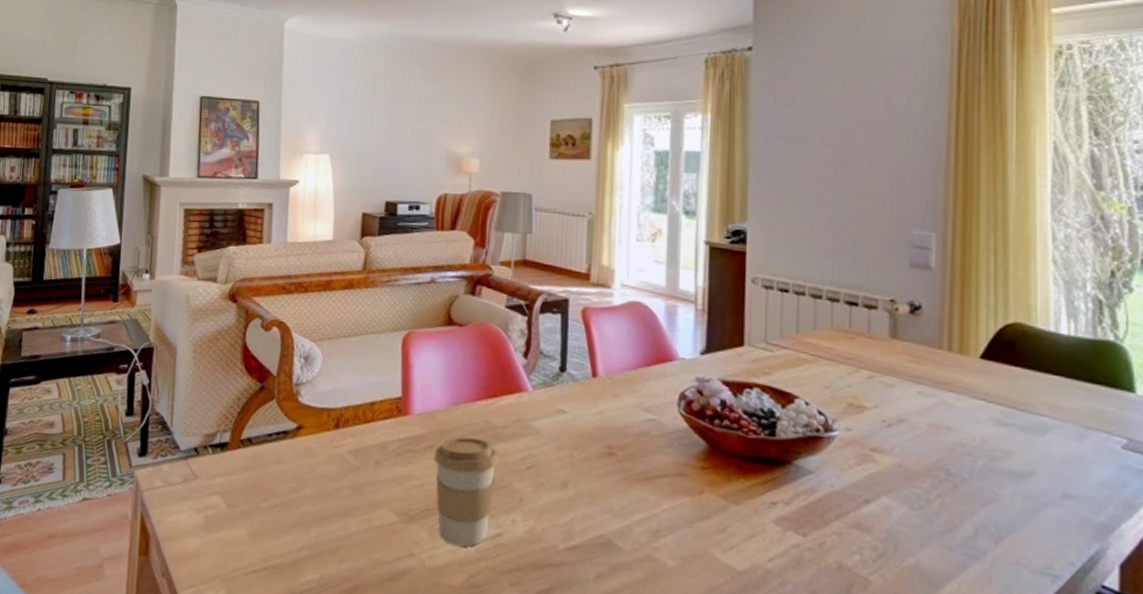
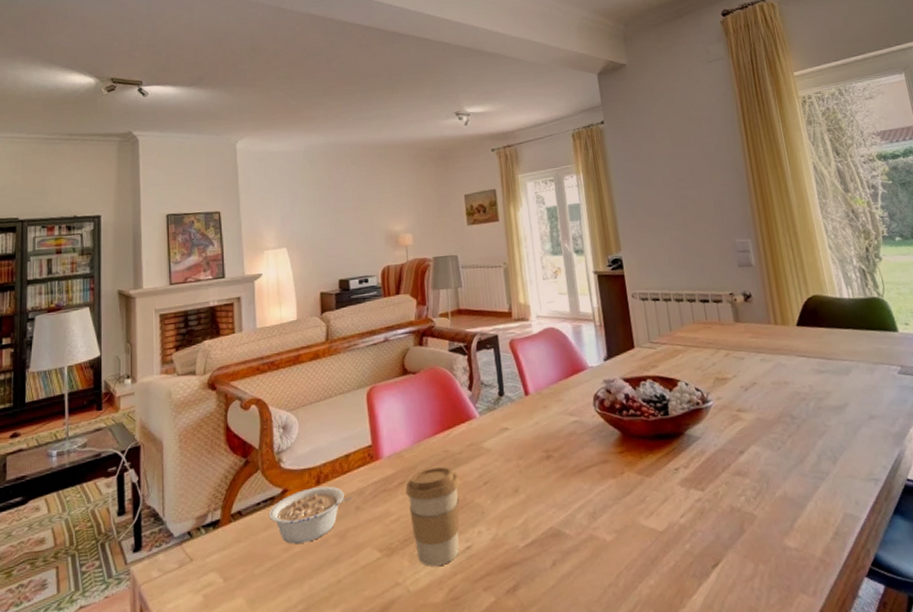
legume: none [280,430,374,488] -> present [268,486,353,544]

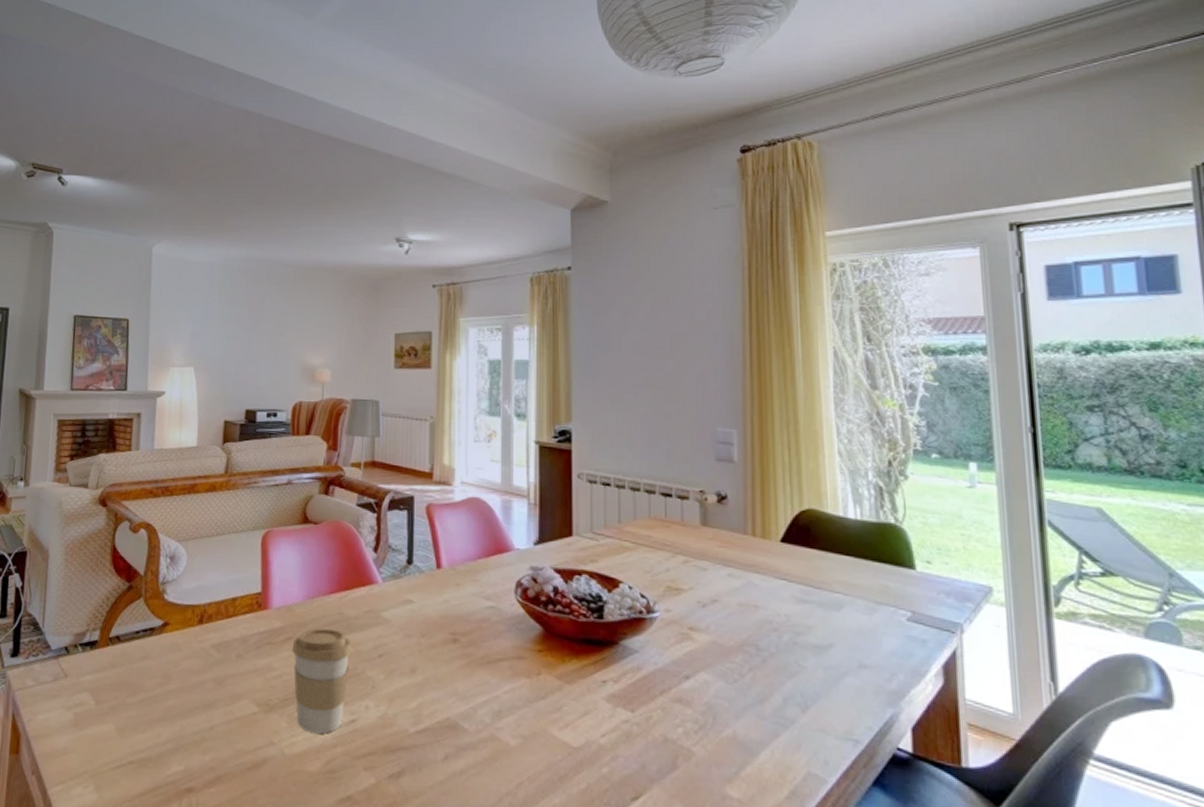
legume: present [268,486,353,544] -> none [146,625,236,682]

